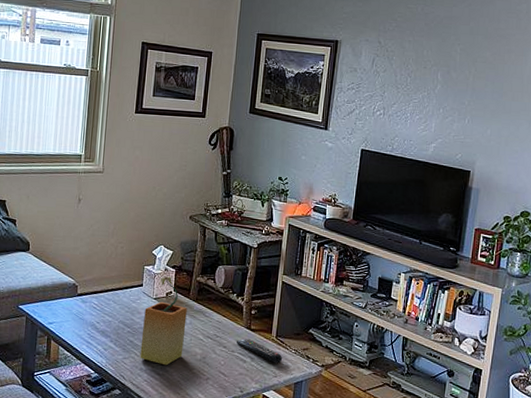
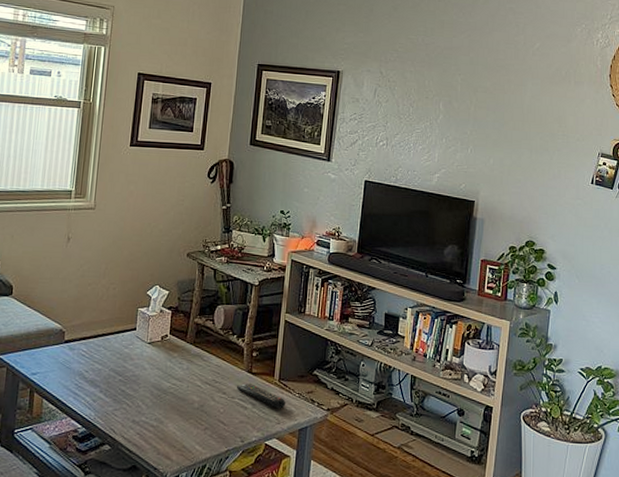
potted plant: present [140,276,187,366] -> none [132,318,184,416]

